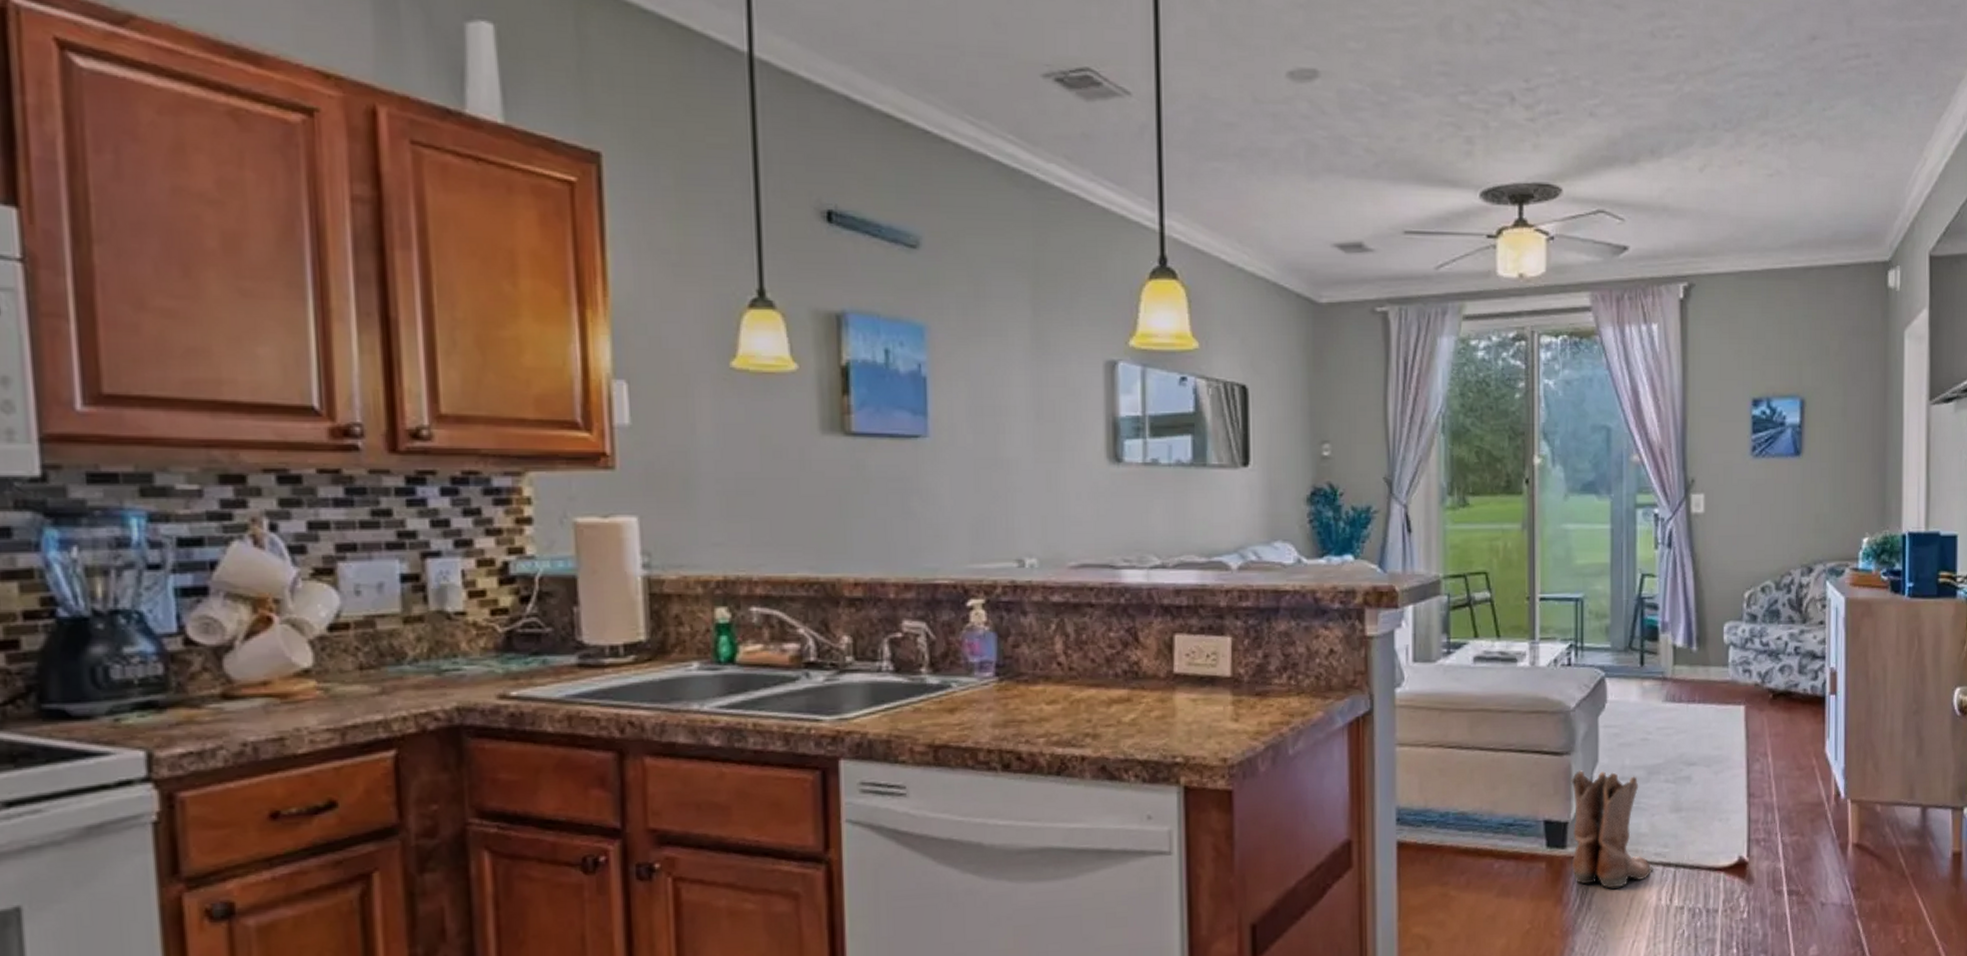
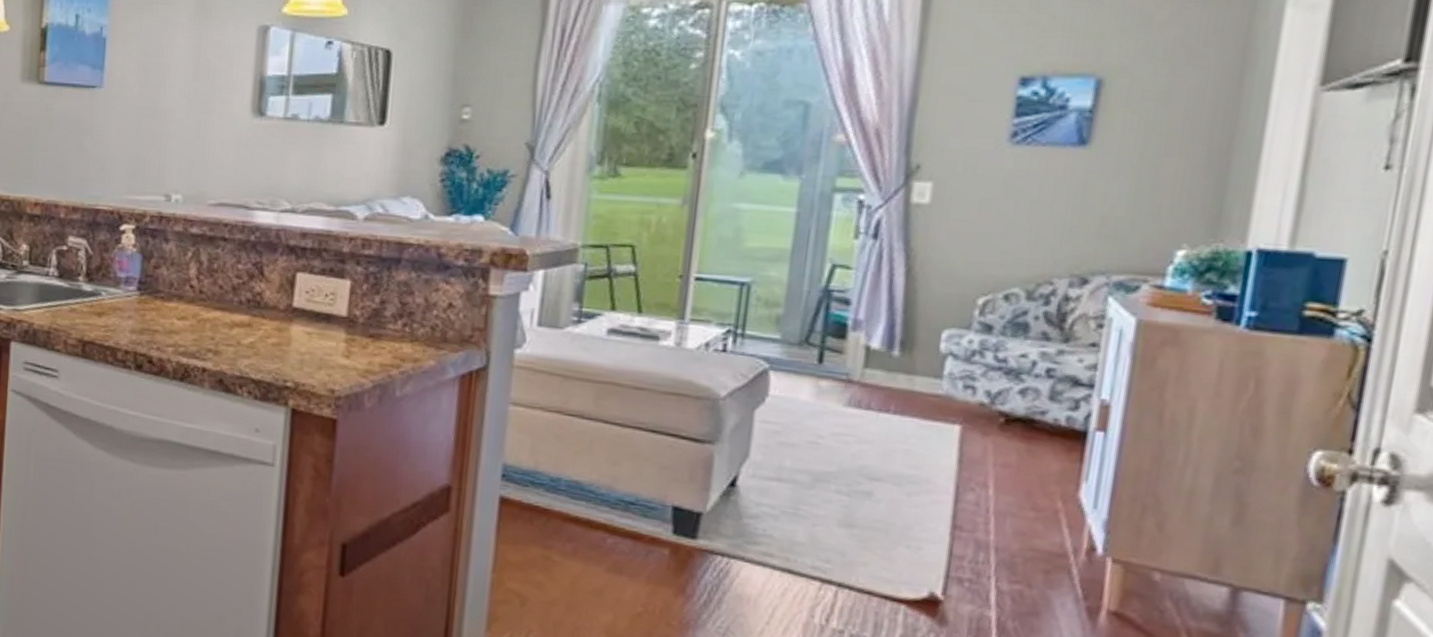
boots: present [1571,770,1654,889] -> none [702,462,809,594]

